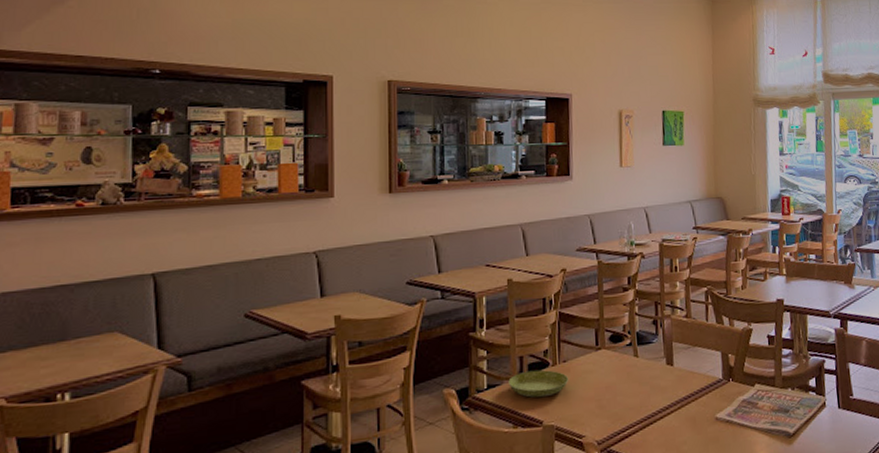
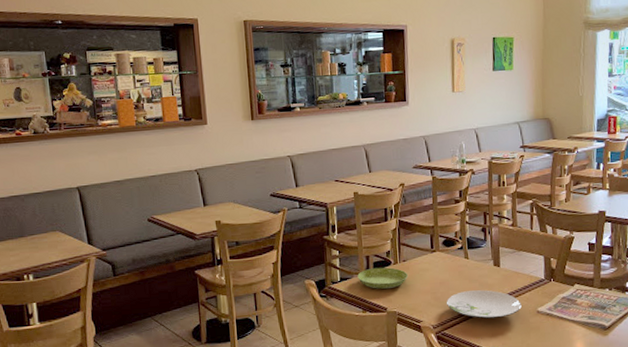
plate: none [613,394,698,430] -> present [447,290,522,319]

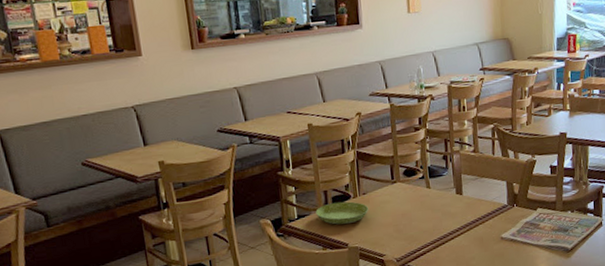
plate: present [447,290,522,319] -> none [409,219,485,249]

